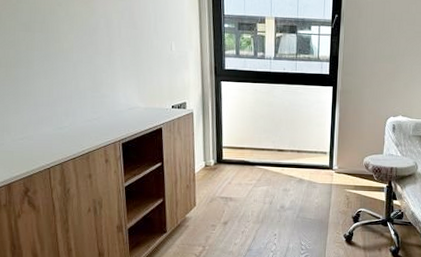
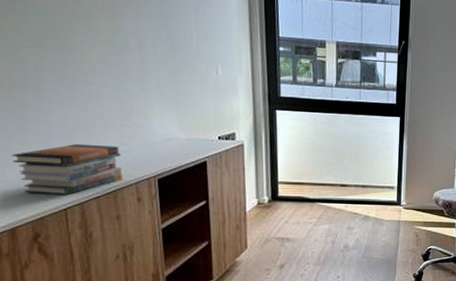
book stack: none [8,112,94,157] -> present [11,143,123,196]

